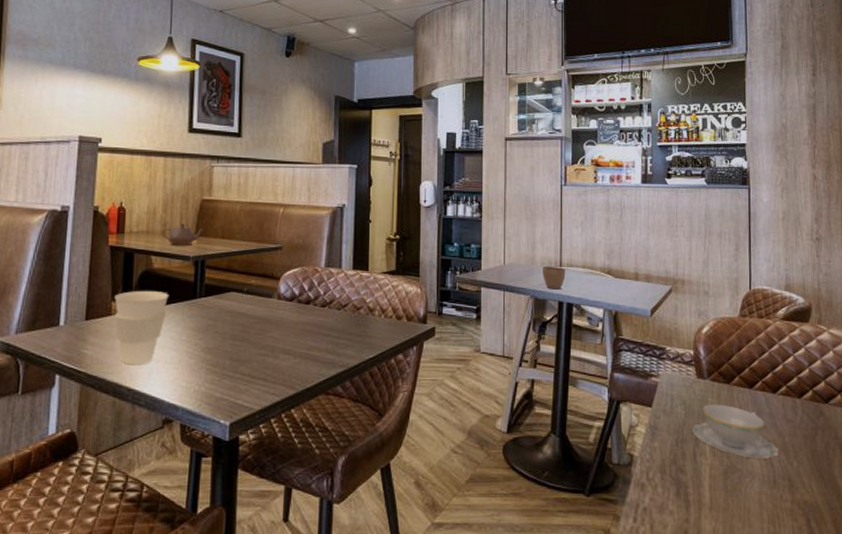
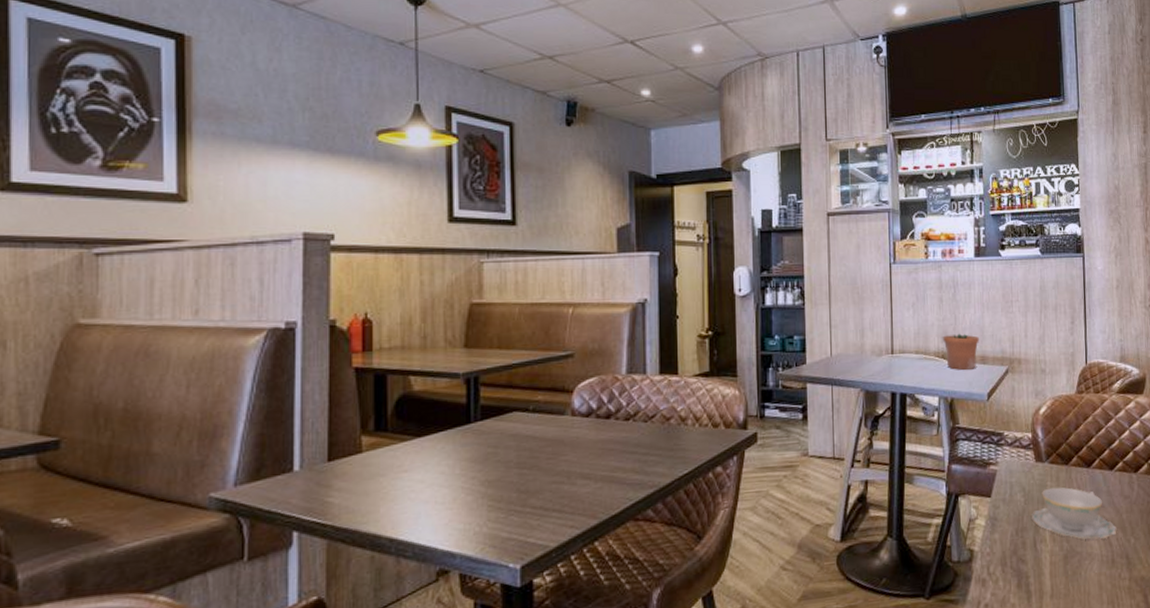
cup: present [114,290,169,365] -> none [364,417,436,511]
teapot: present [161,223,205,245] -> none [420,334,476,361]
cup: present [543,267,566,290] -> none [873,354,898,380]
planter: none [609,252,644,287] -> present [943,333,979,371]

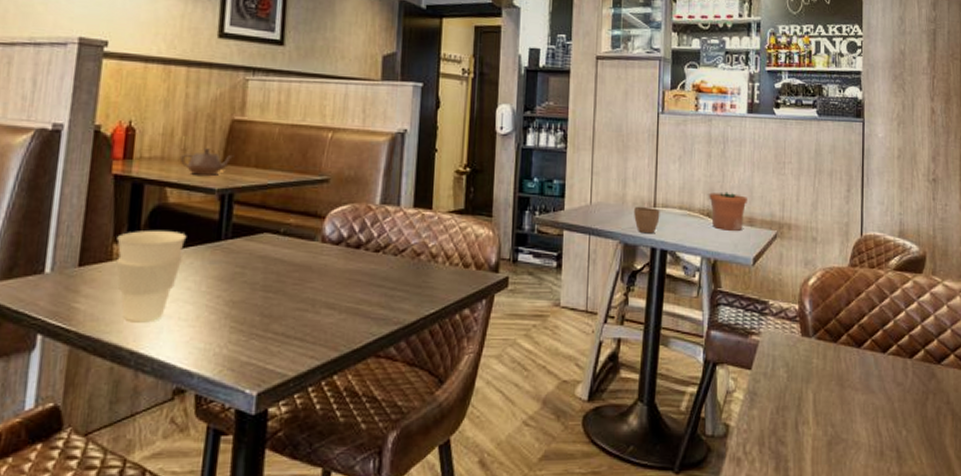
cup: none [364,417,436,511] -> present [116,229,187,323]
teapot: none [420,334,476,361] -> present [179,148,235,175]
cup: none [873,354,898,380] -> present [634,207,660,234]
teacup: present [1031,487,1117,539] -> none [793,365,887,427]

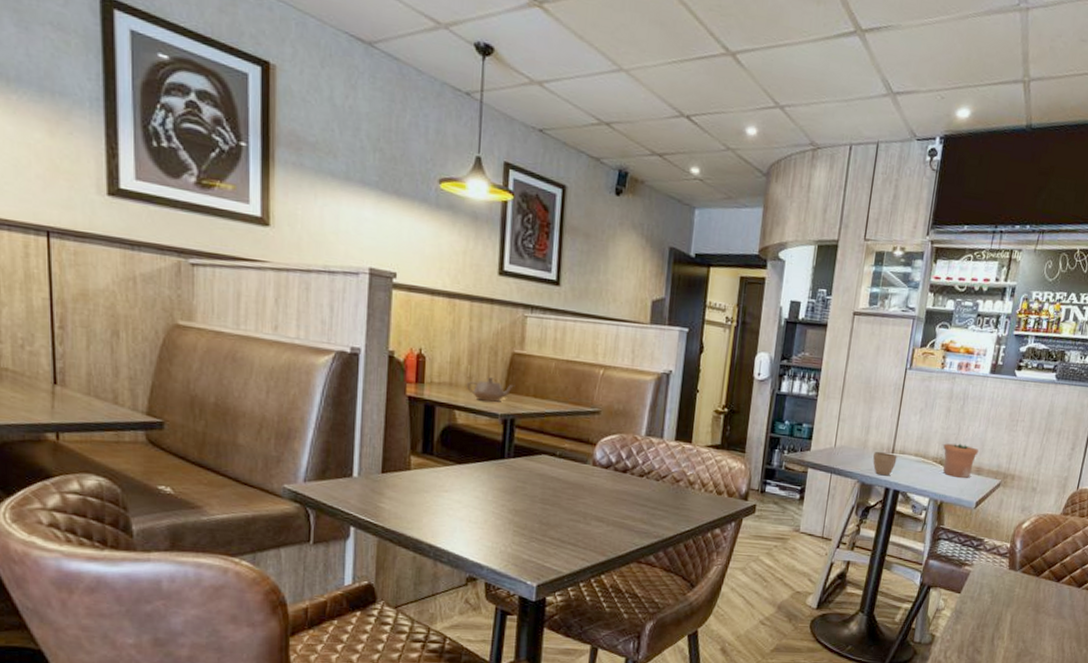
cup: present [116,229,187,323] -> none [413,446,475,523]

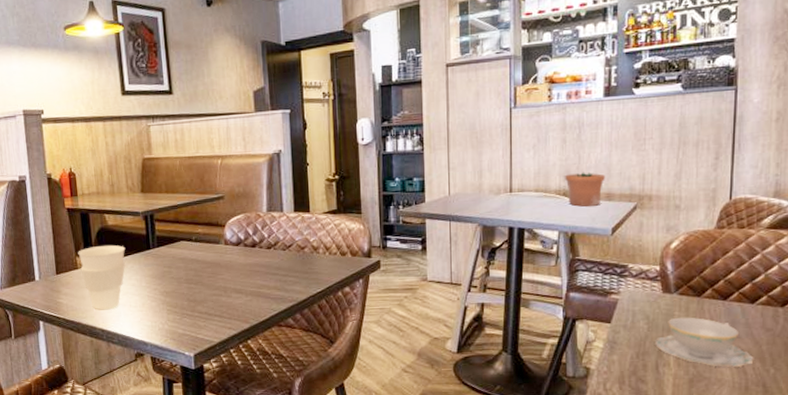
cup: none [413,446,475,523] -> present [78,245,126,310]
teapot: present [466,377,515,402] -> none [110,182,150,203]
cup: present [873,452,898,476] -> none [491,193,516,216]
teacup: none [994,593,1073,645] -> present [654,317,754,367]

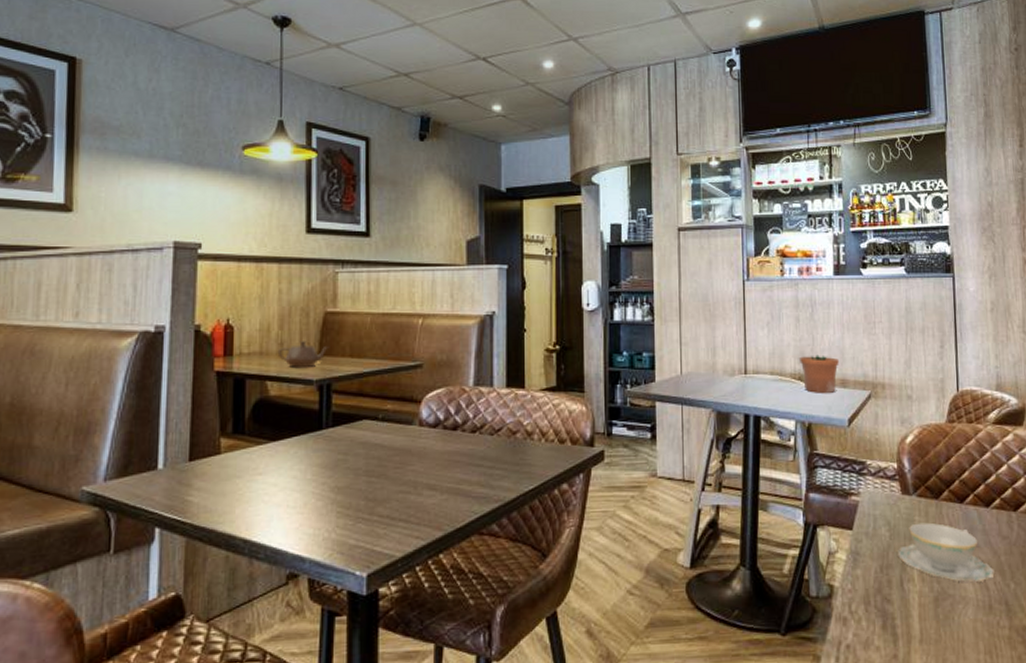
cup: present [78,245,126,310] -> none [223,422,290,512]
teapot: none [110,182,150,203] -> present [277,341,330,367]

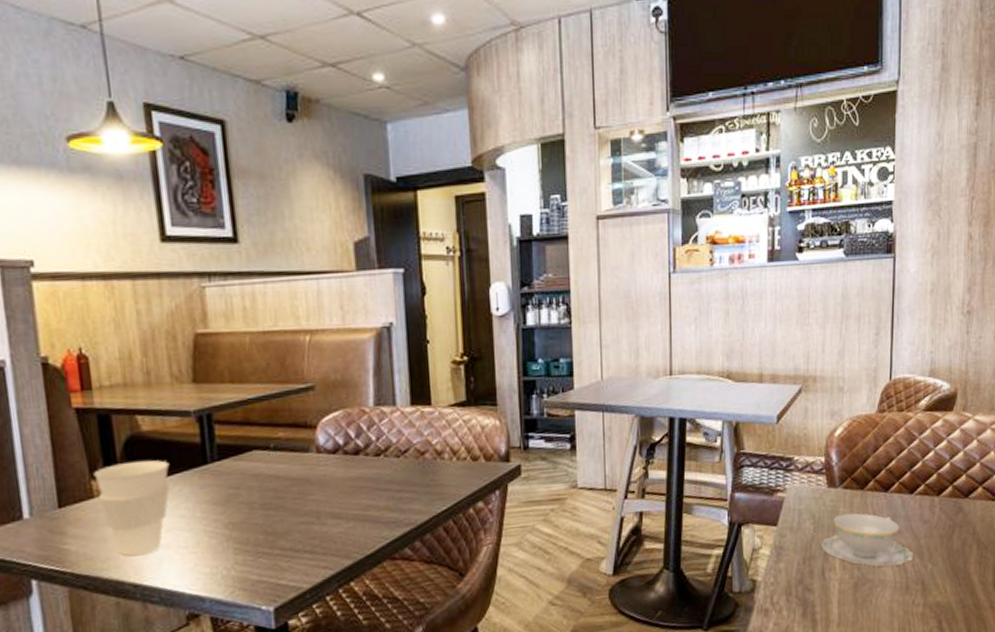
cup: none [223,422,290,512] -> present [93,459,170,557]
teapot: present [277,341,330,367] -> none [144,368,205,399]
planter: present [800,355,839,394] -> none [728,350,769,392]

